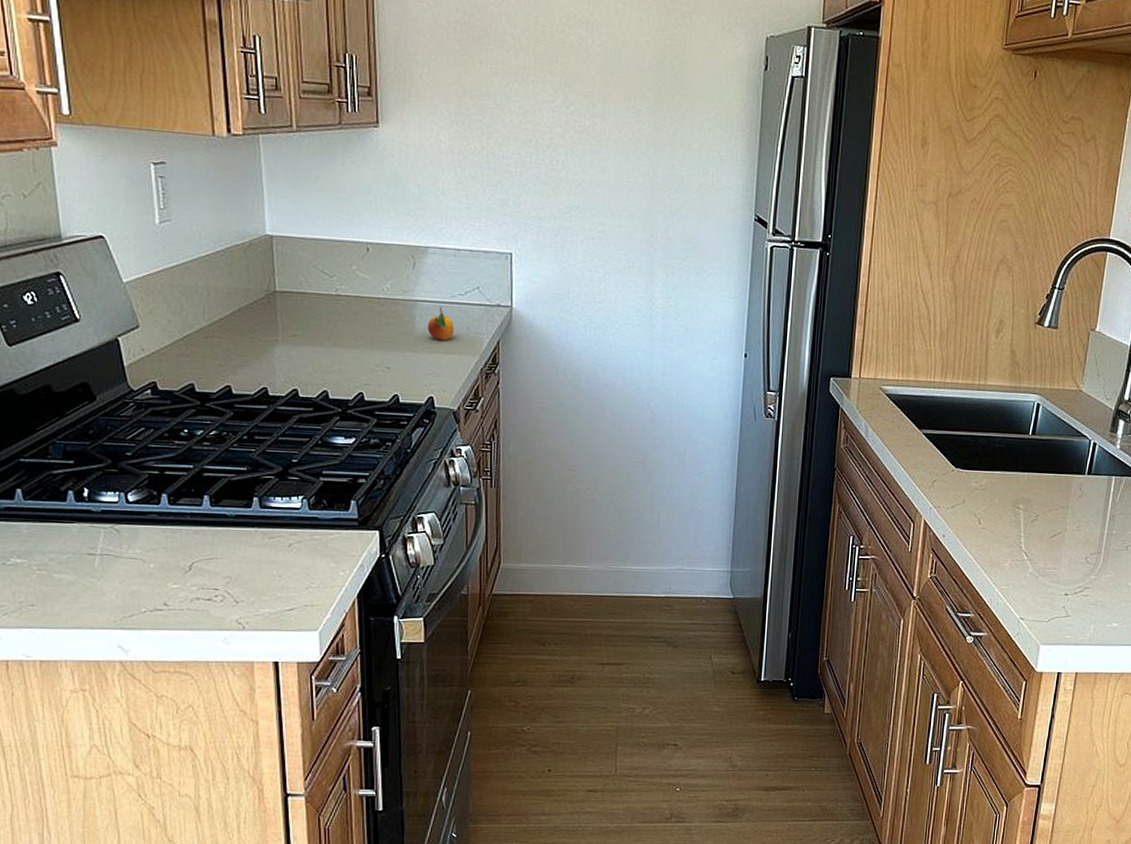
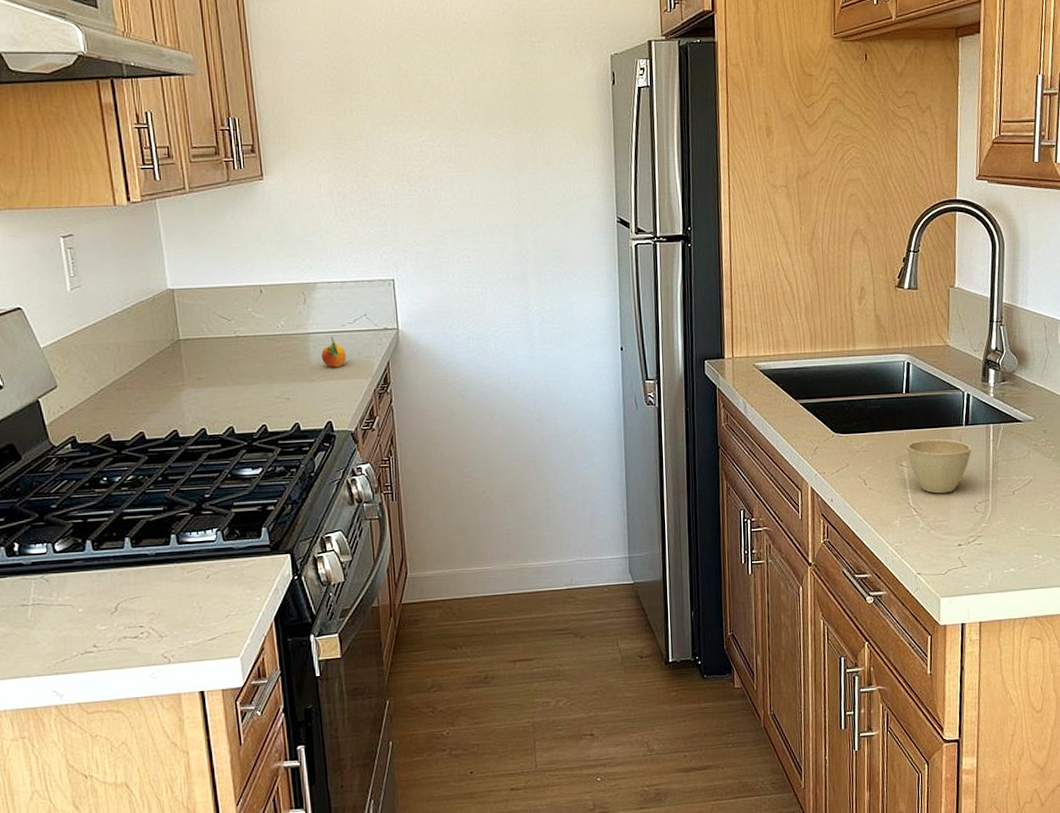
cup: none [1026,484,1090,541] -> present [907,439,971,494]

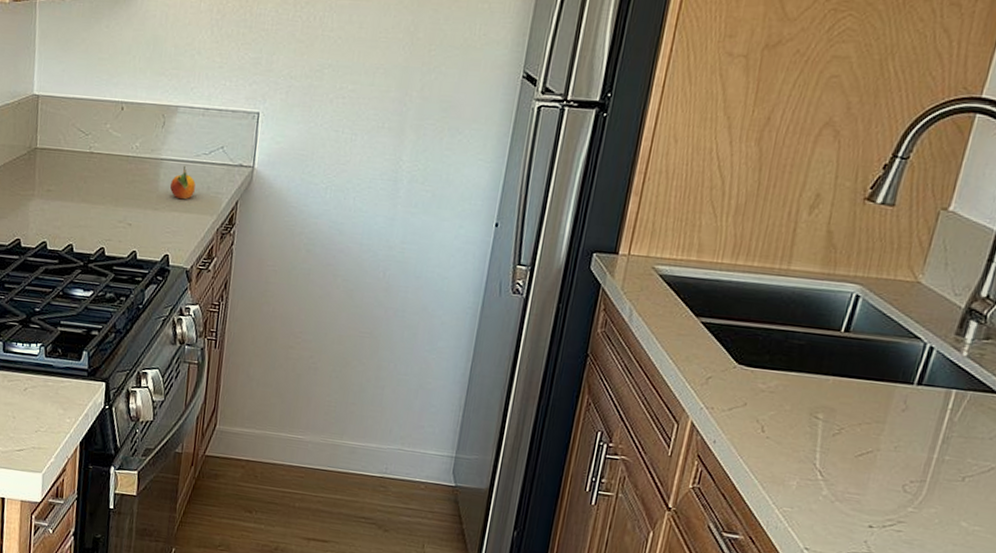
cup: present [907,439,971,494] -> none [828,391,918,462]

